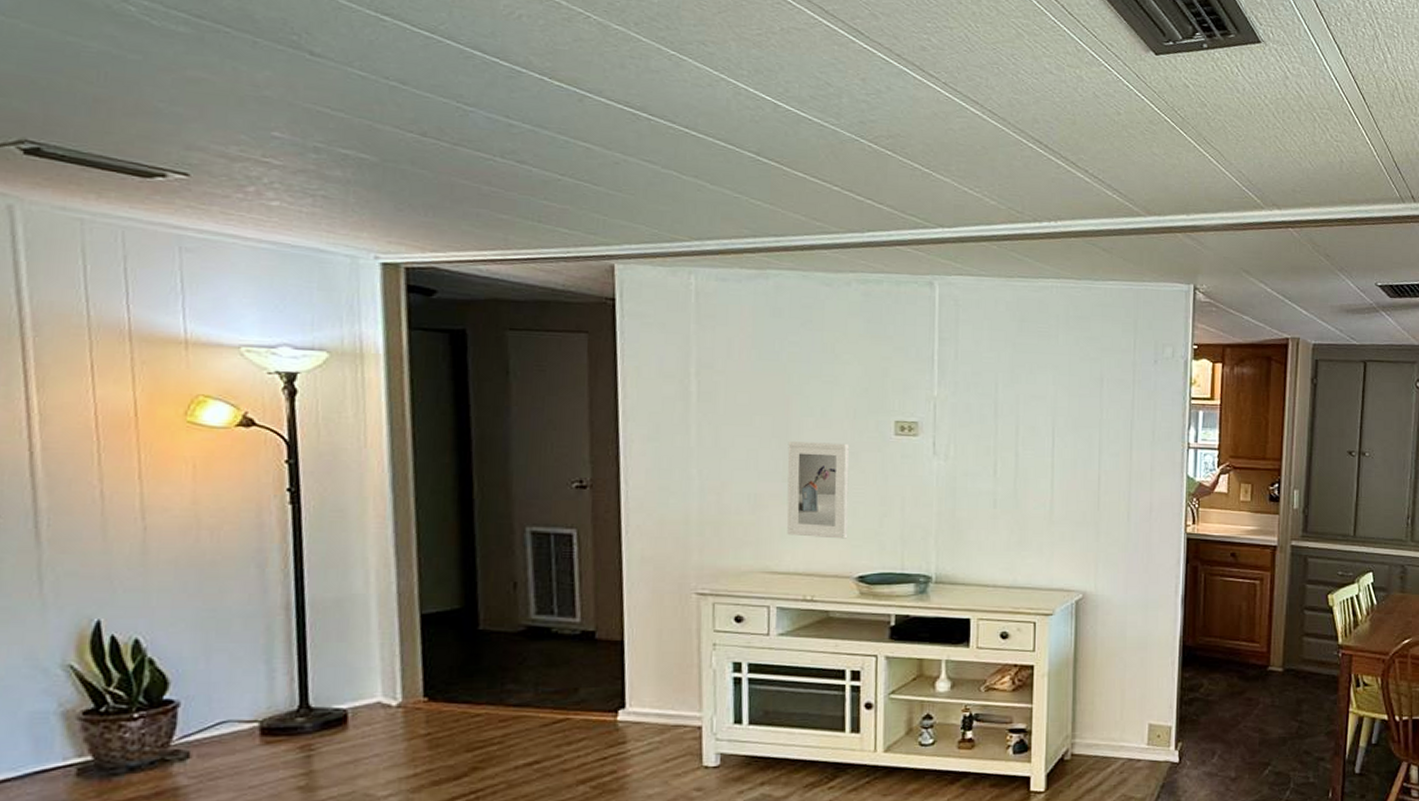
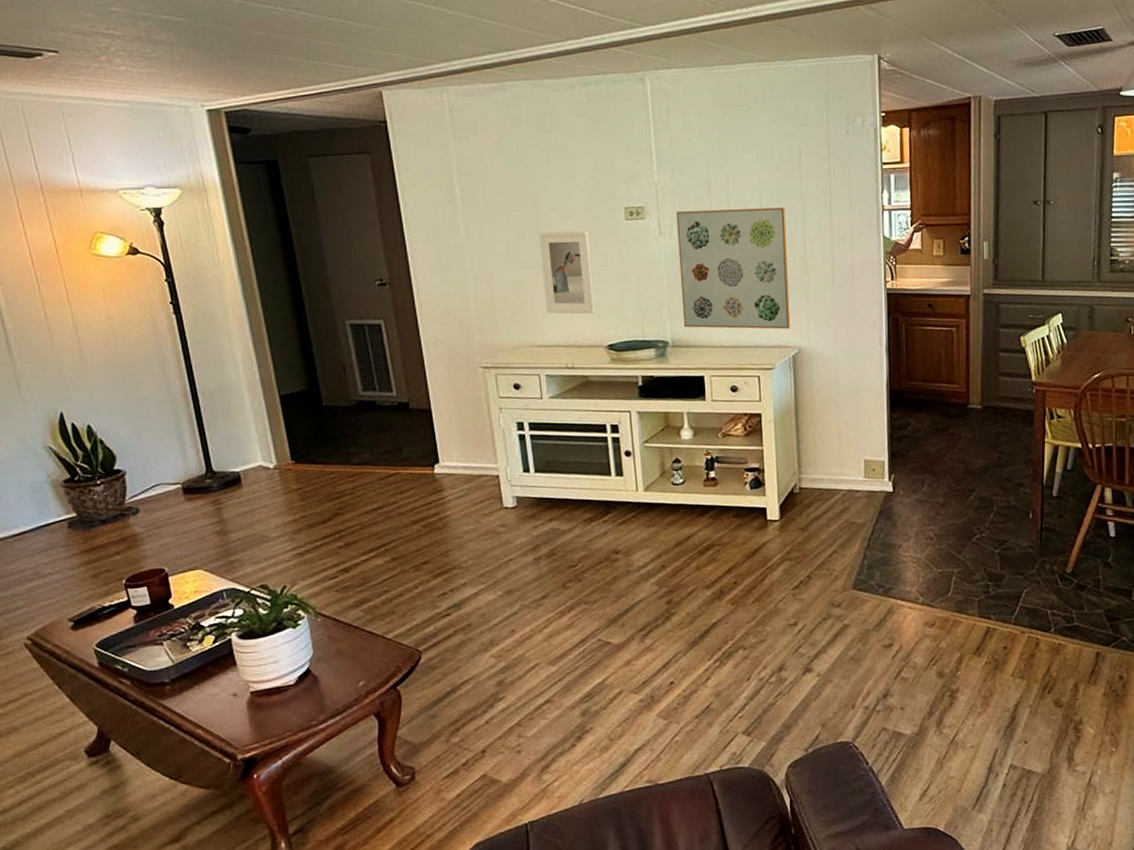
wall art: none [951,430,1080,571] -> present [676,207,791,330]

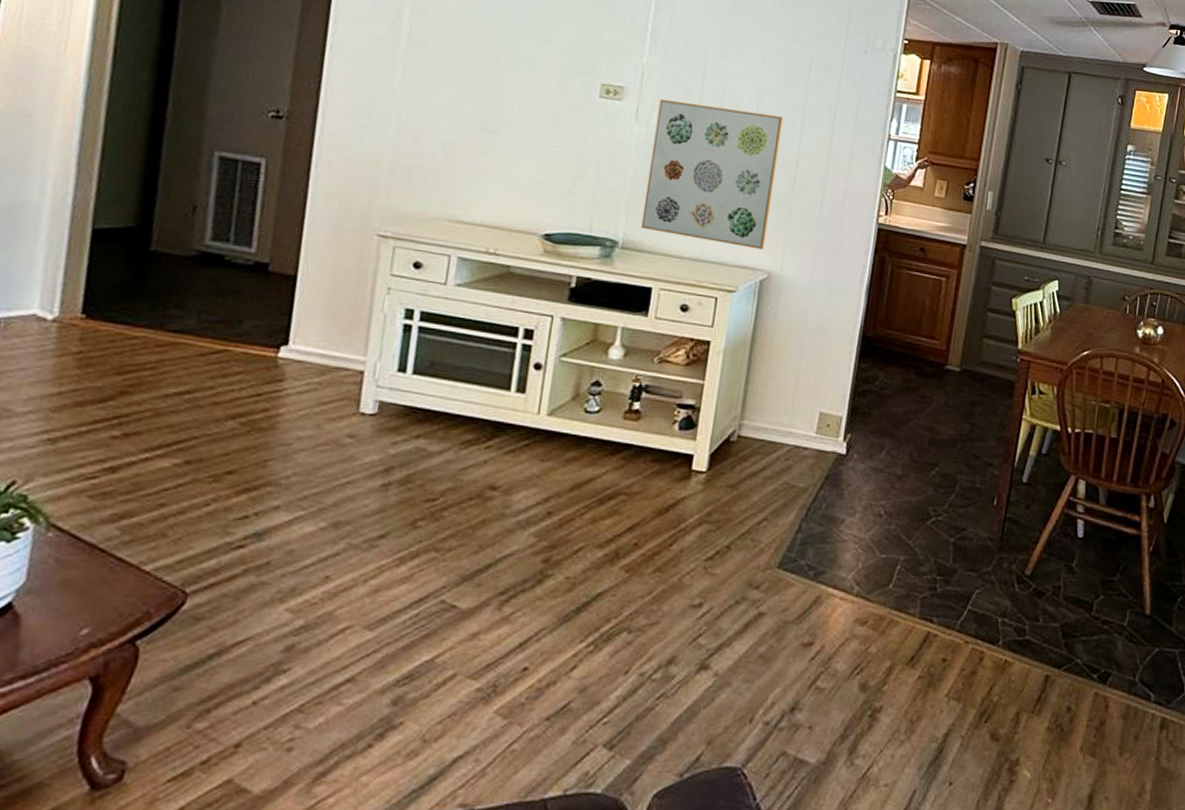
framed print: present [538,231,596,314] -> none [478,93,552,195]

